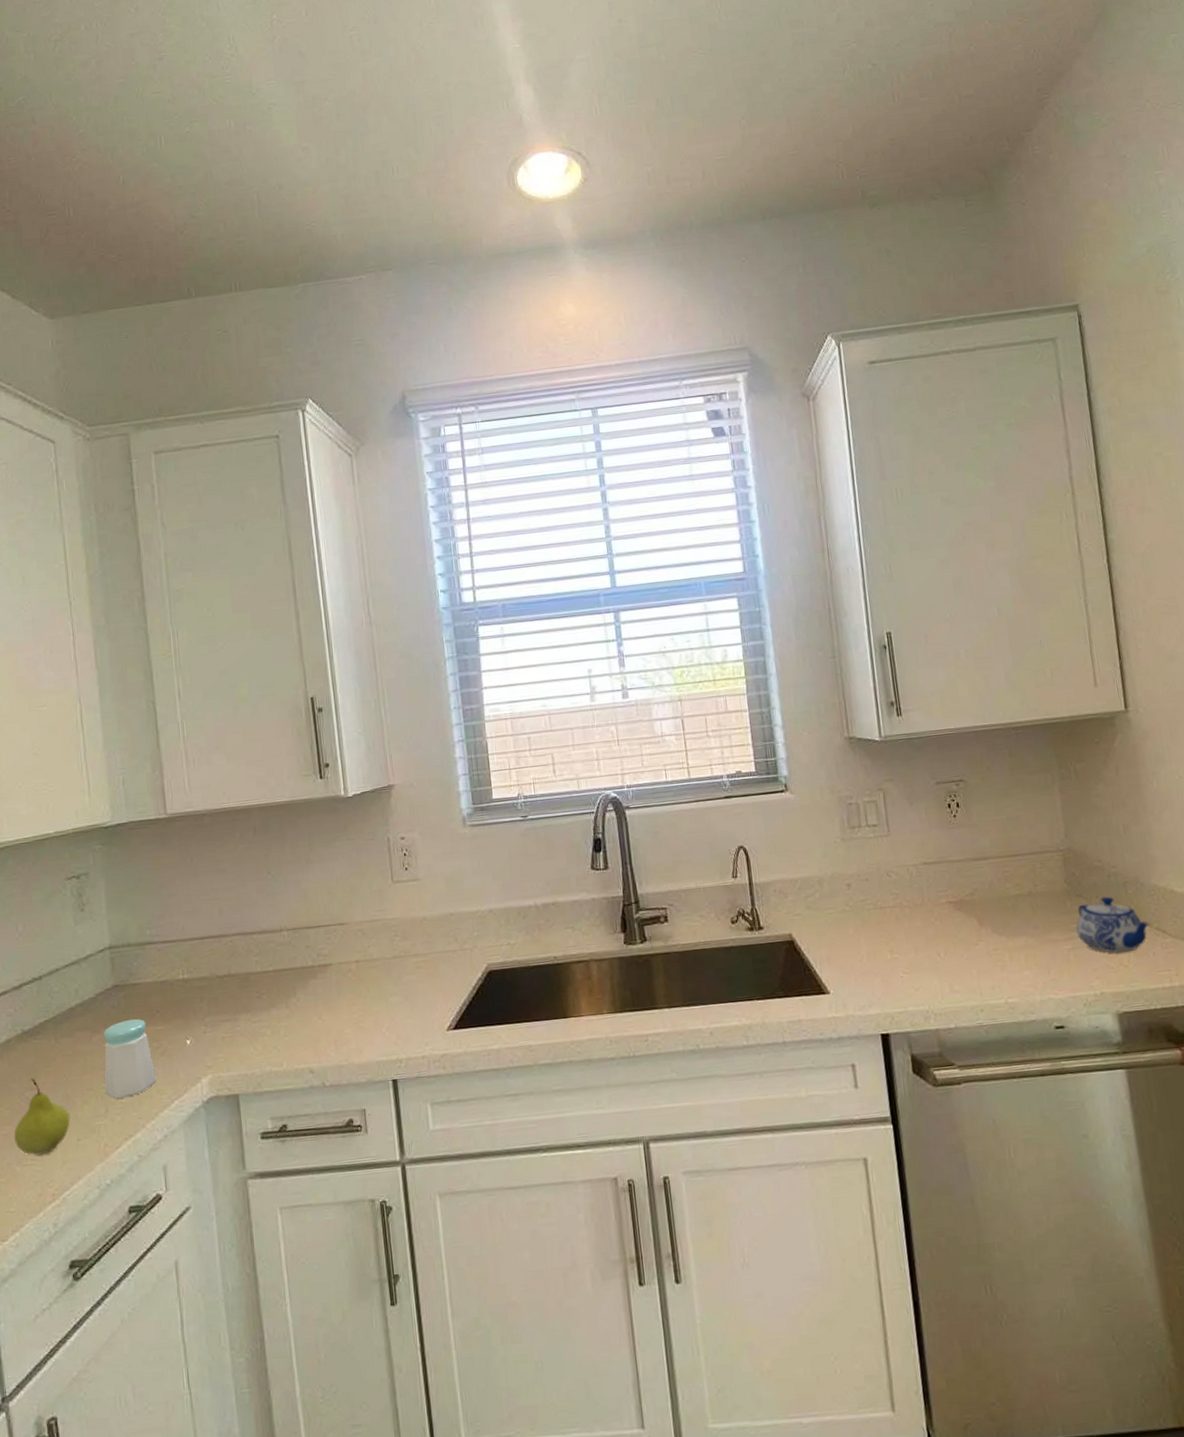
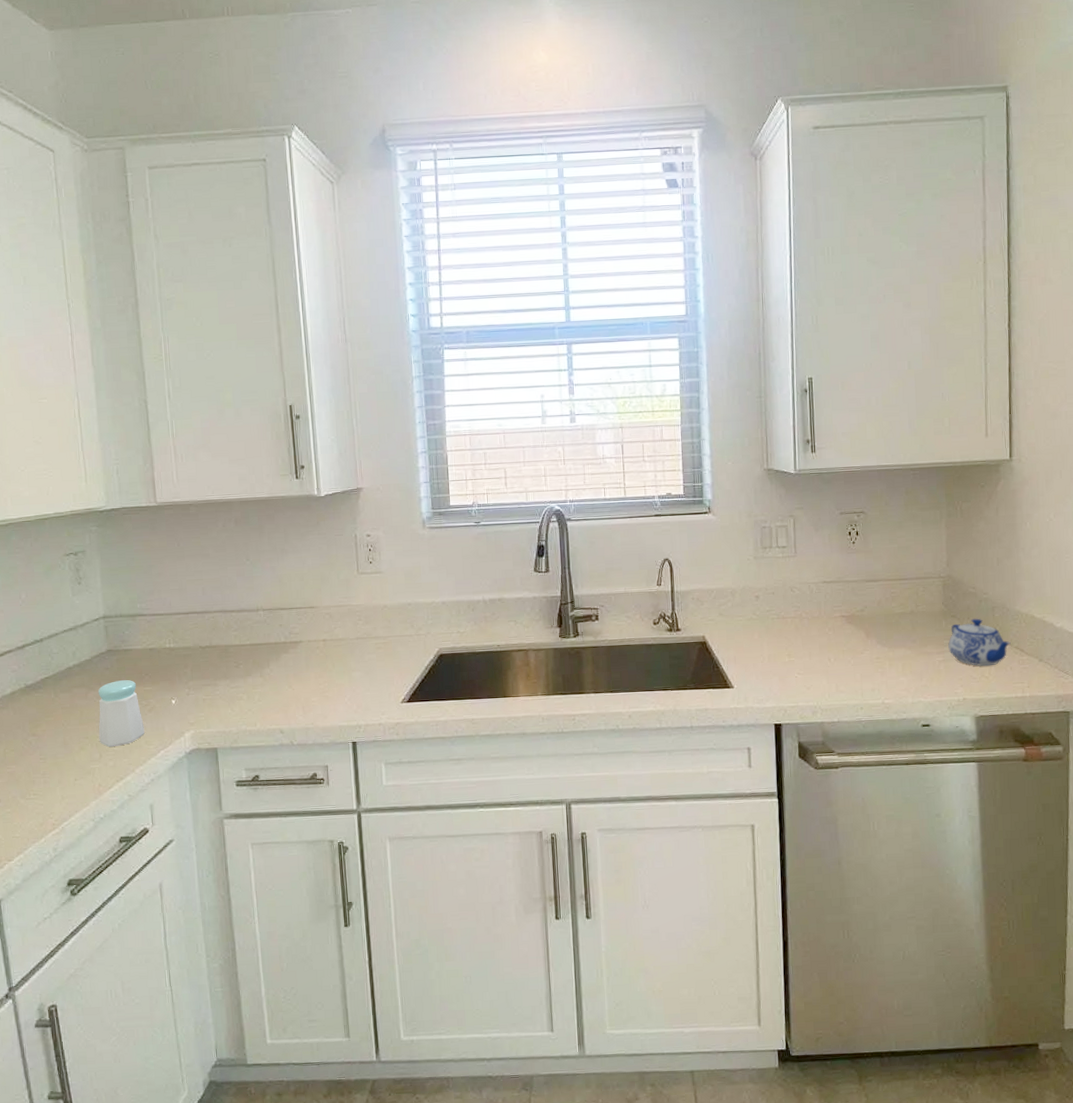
fruit: present [14,1078,70,1156] -> none [18,726,68,791]

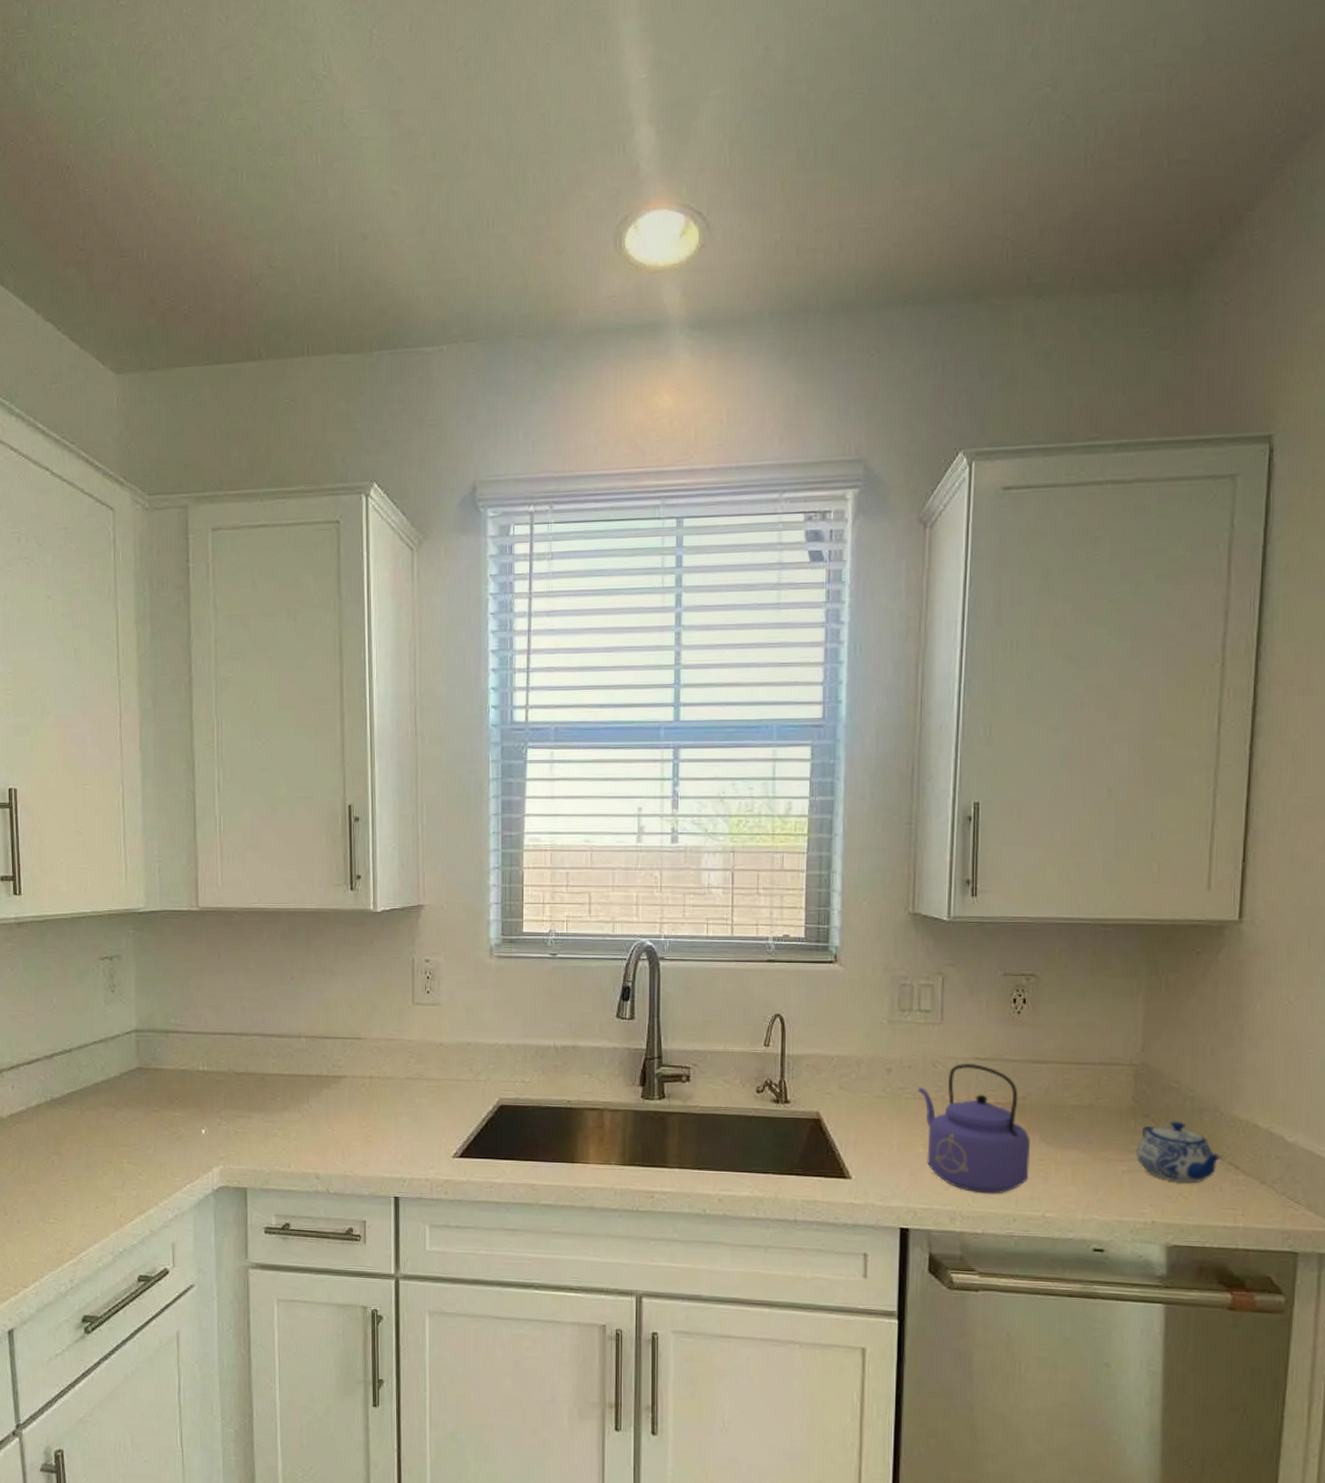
salt shaker: present [98,680,145,747] -> none [123,1102,171,1175]
kettle: none [780,586,870,690] -> present [917,1064,1031,1194]

